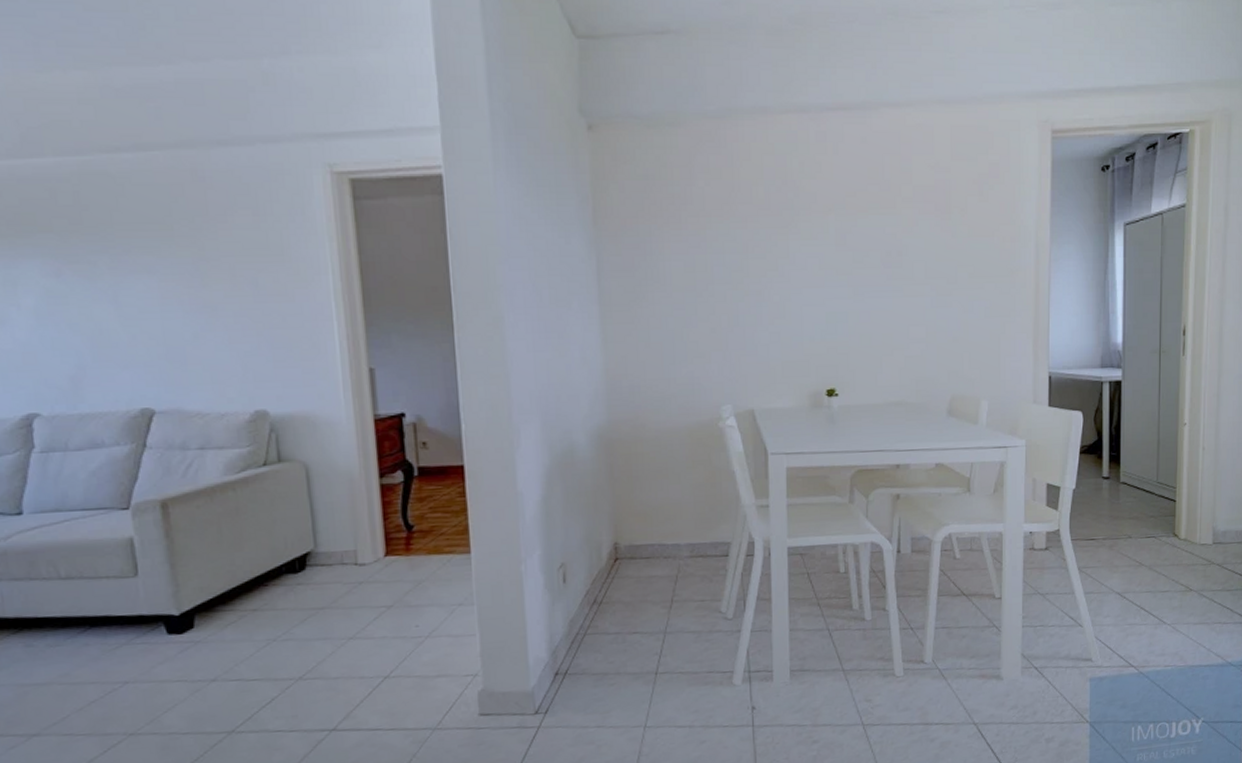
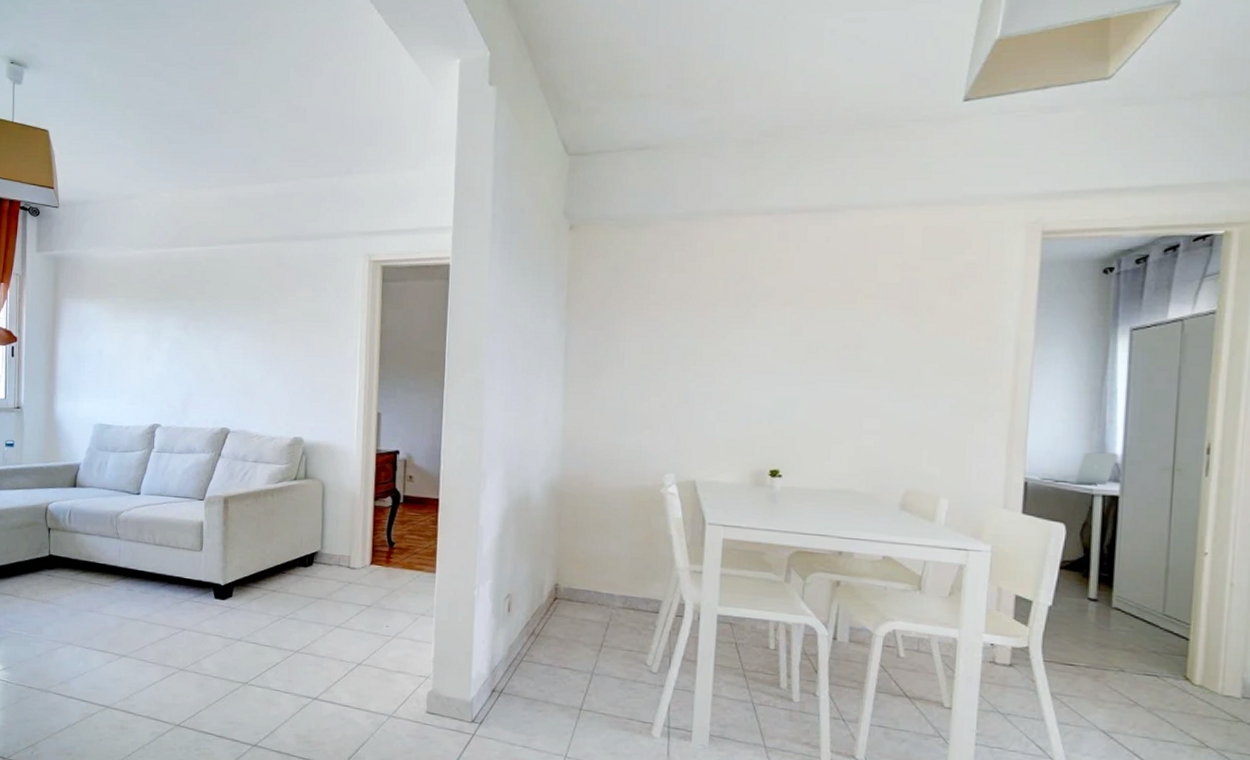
laptop: none [1060,341,1119,374] -> present [1038,452,1118,485]

